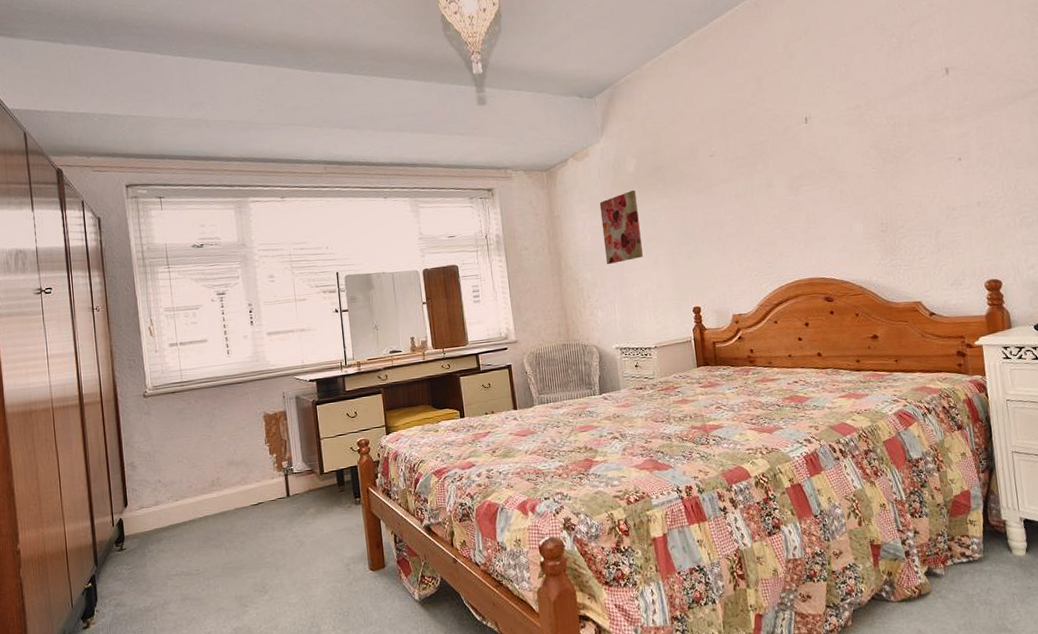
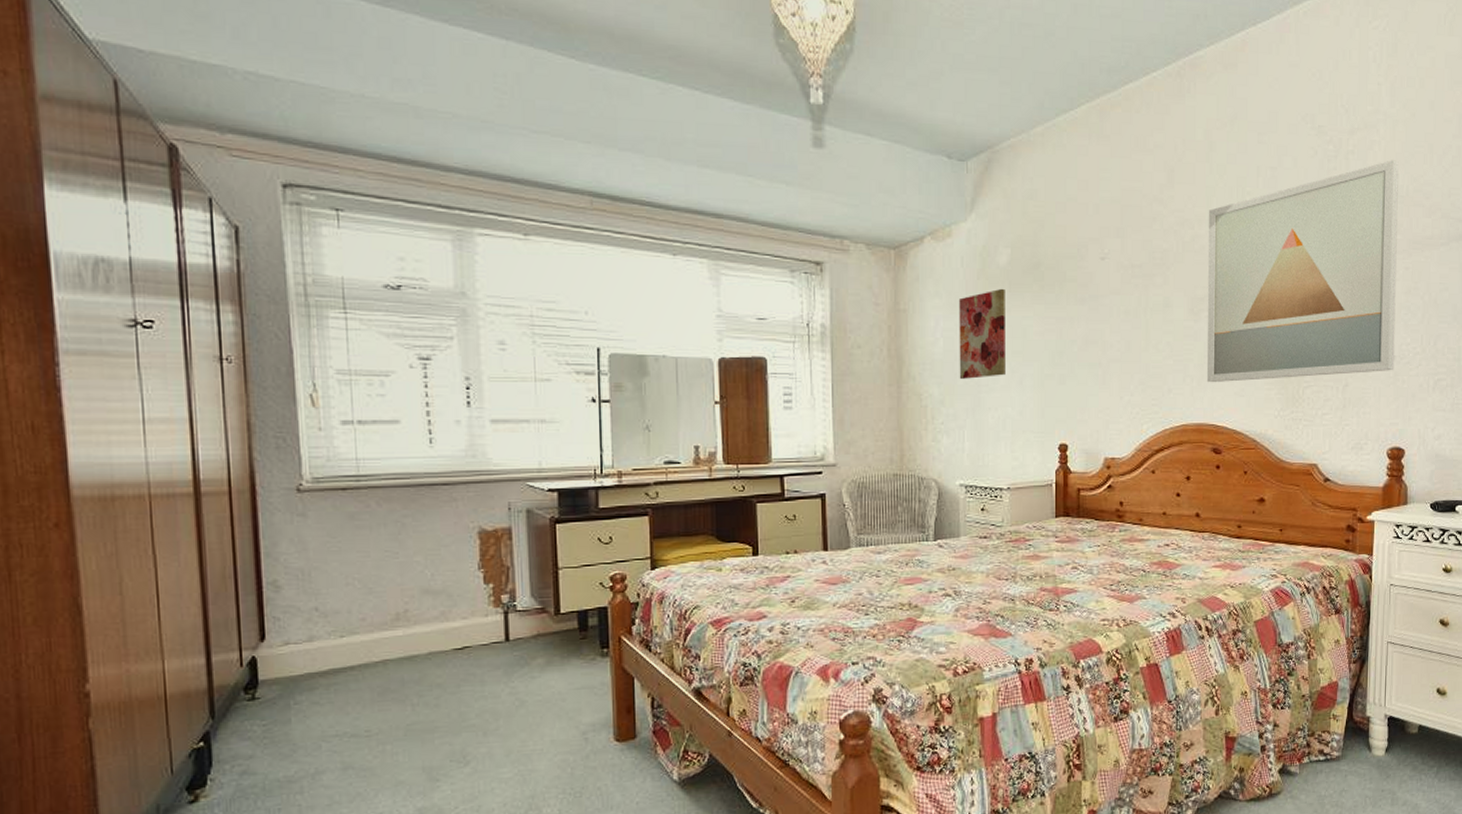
wall art: none [795,41,981,244] -> present [1206,160,1399,383]

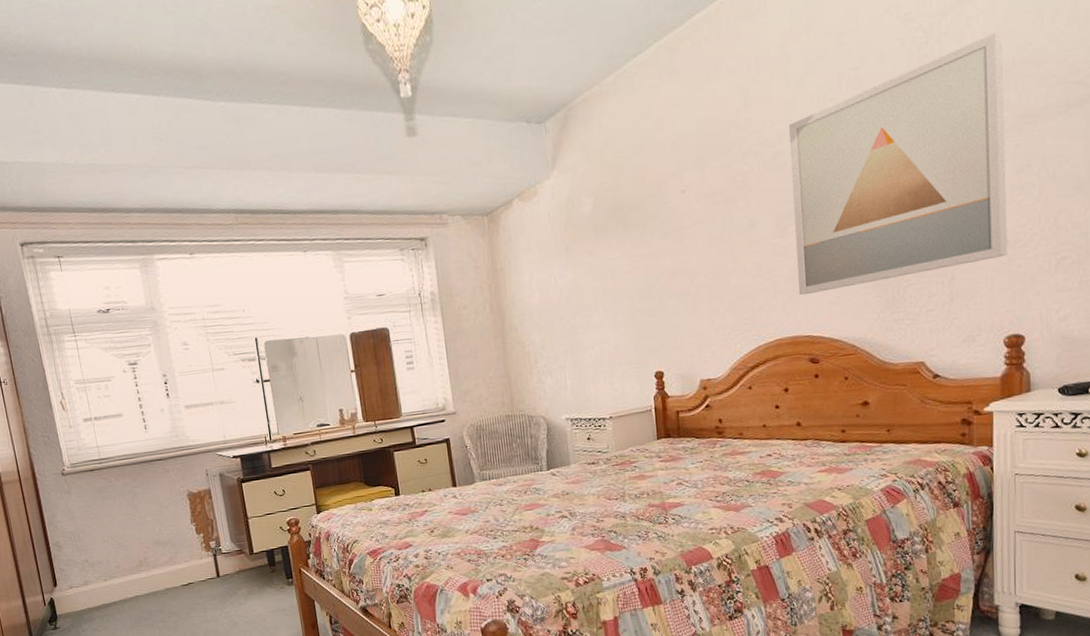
wall art: present [958,288,1006,379] -> none [549,235,599,324]

